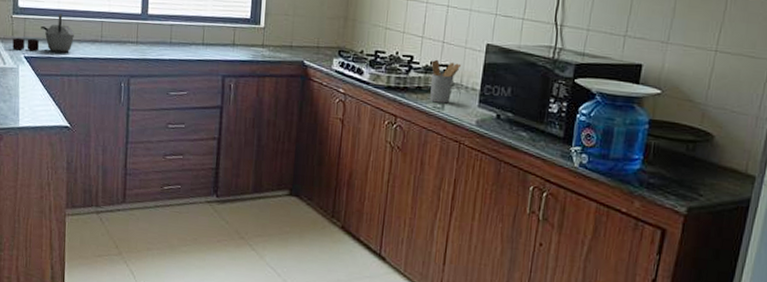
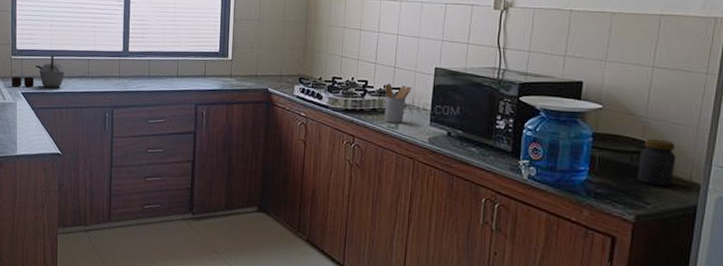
jar: none [692,127,734,179] -> present [638,138,677,187]

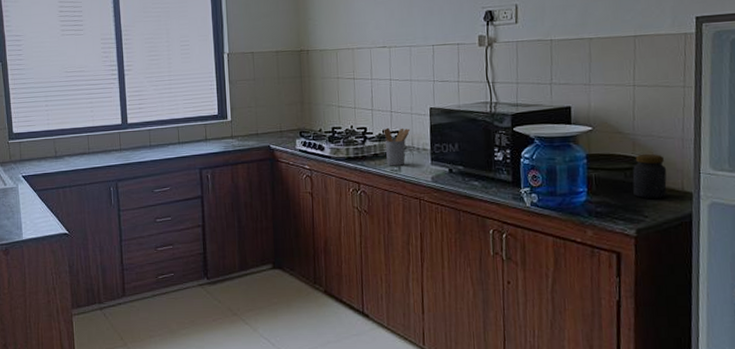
kettle: present [11,54,65,88] -> none [11,134,65,171]

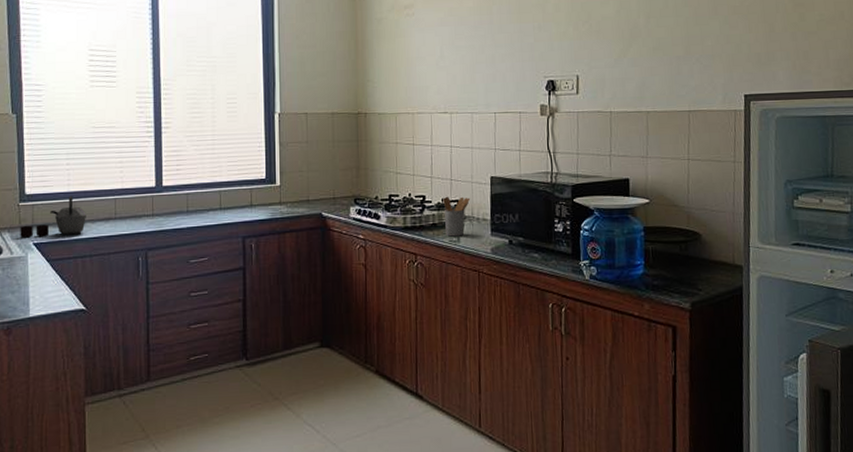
kettle: none [11,134,65,171] -> present [20,196,86,238]
jar: present [633,153,667,200] -> none [687,226,719,273]

